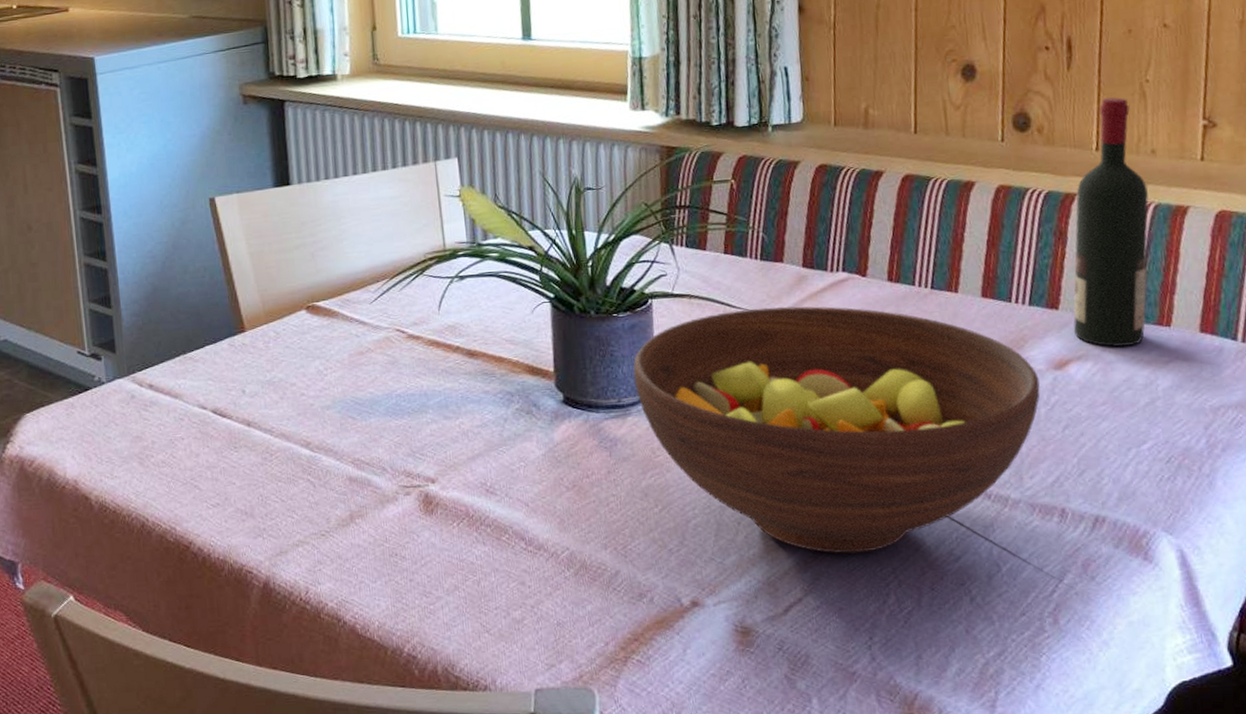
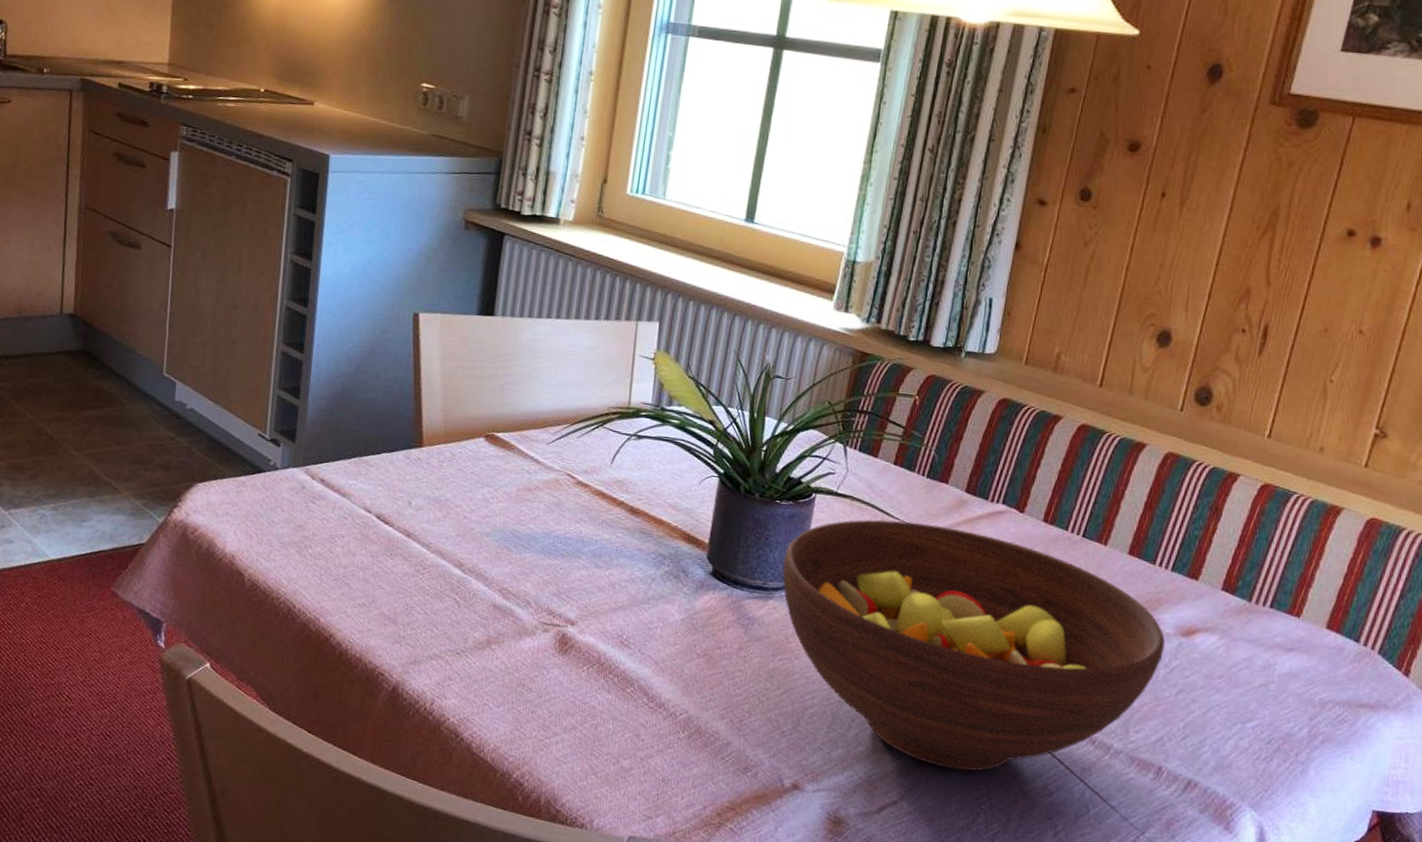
wine bottle: present [1073,97,1149,347] -> none [1207,390,1309,628]

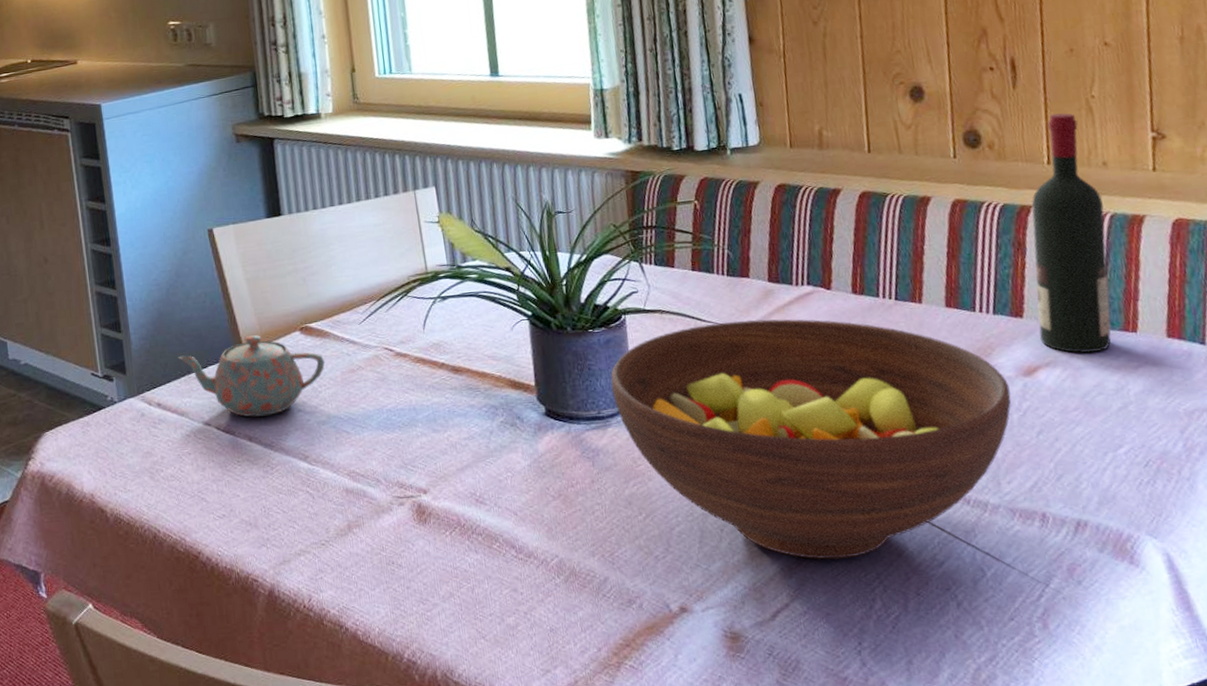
teapot: none [352,431,504,516] -> present [178,335,325,417]
wine bottle: none [1207,390,1309,628] -> present [1031,113,1111,354]

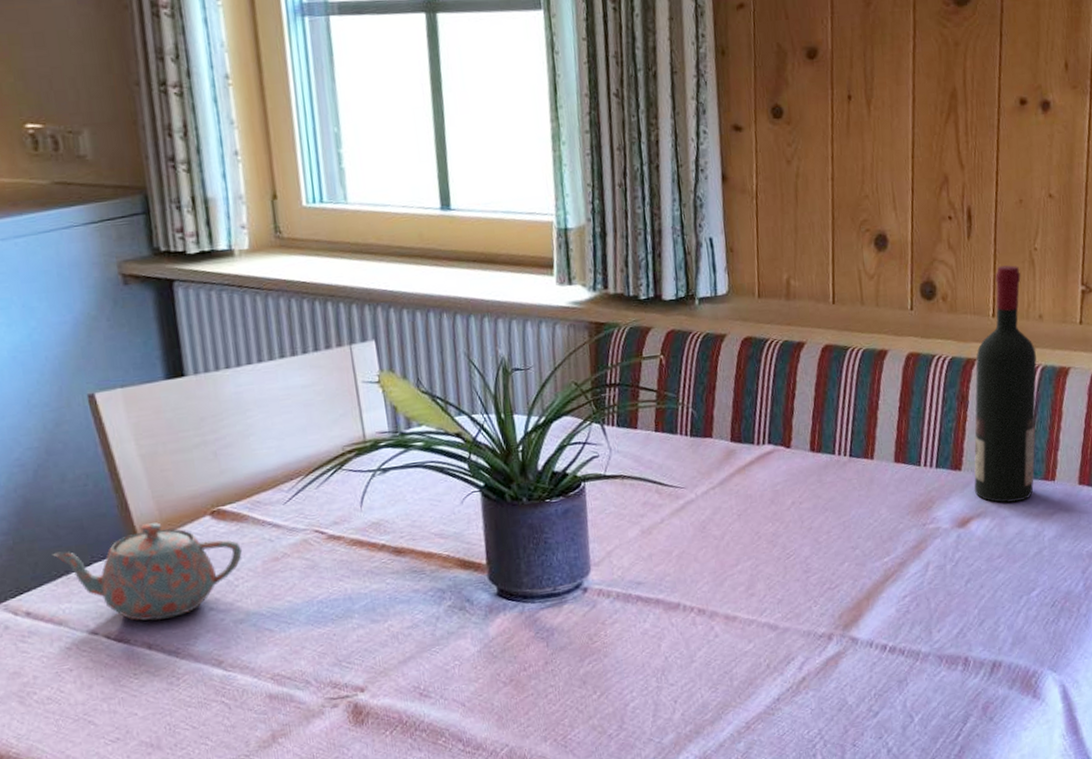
fruit bowl: present [610,319,1012,560] -> none [568,479,947,722]

